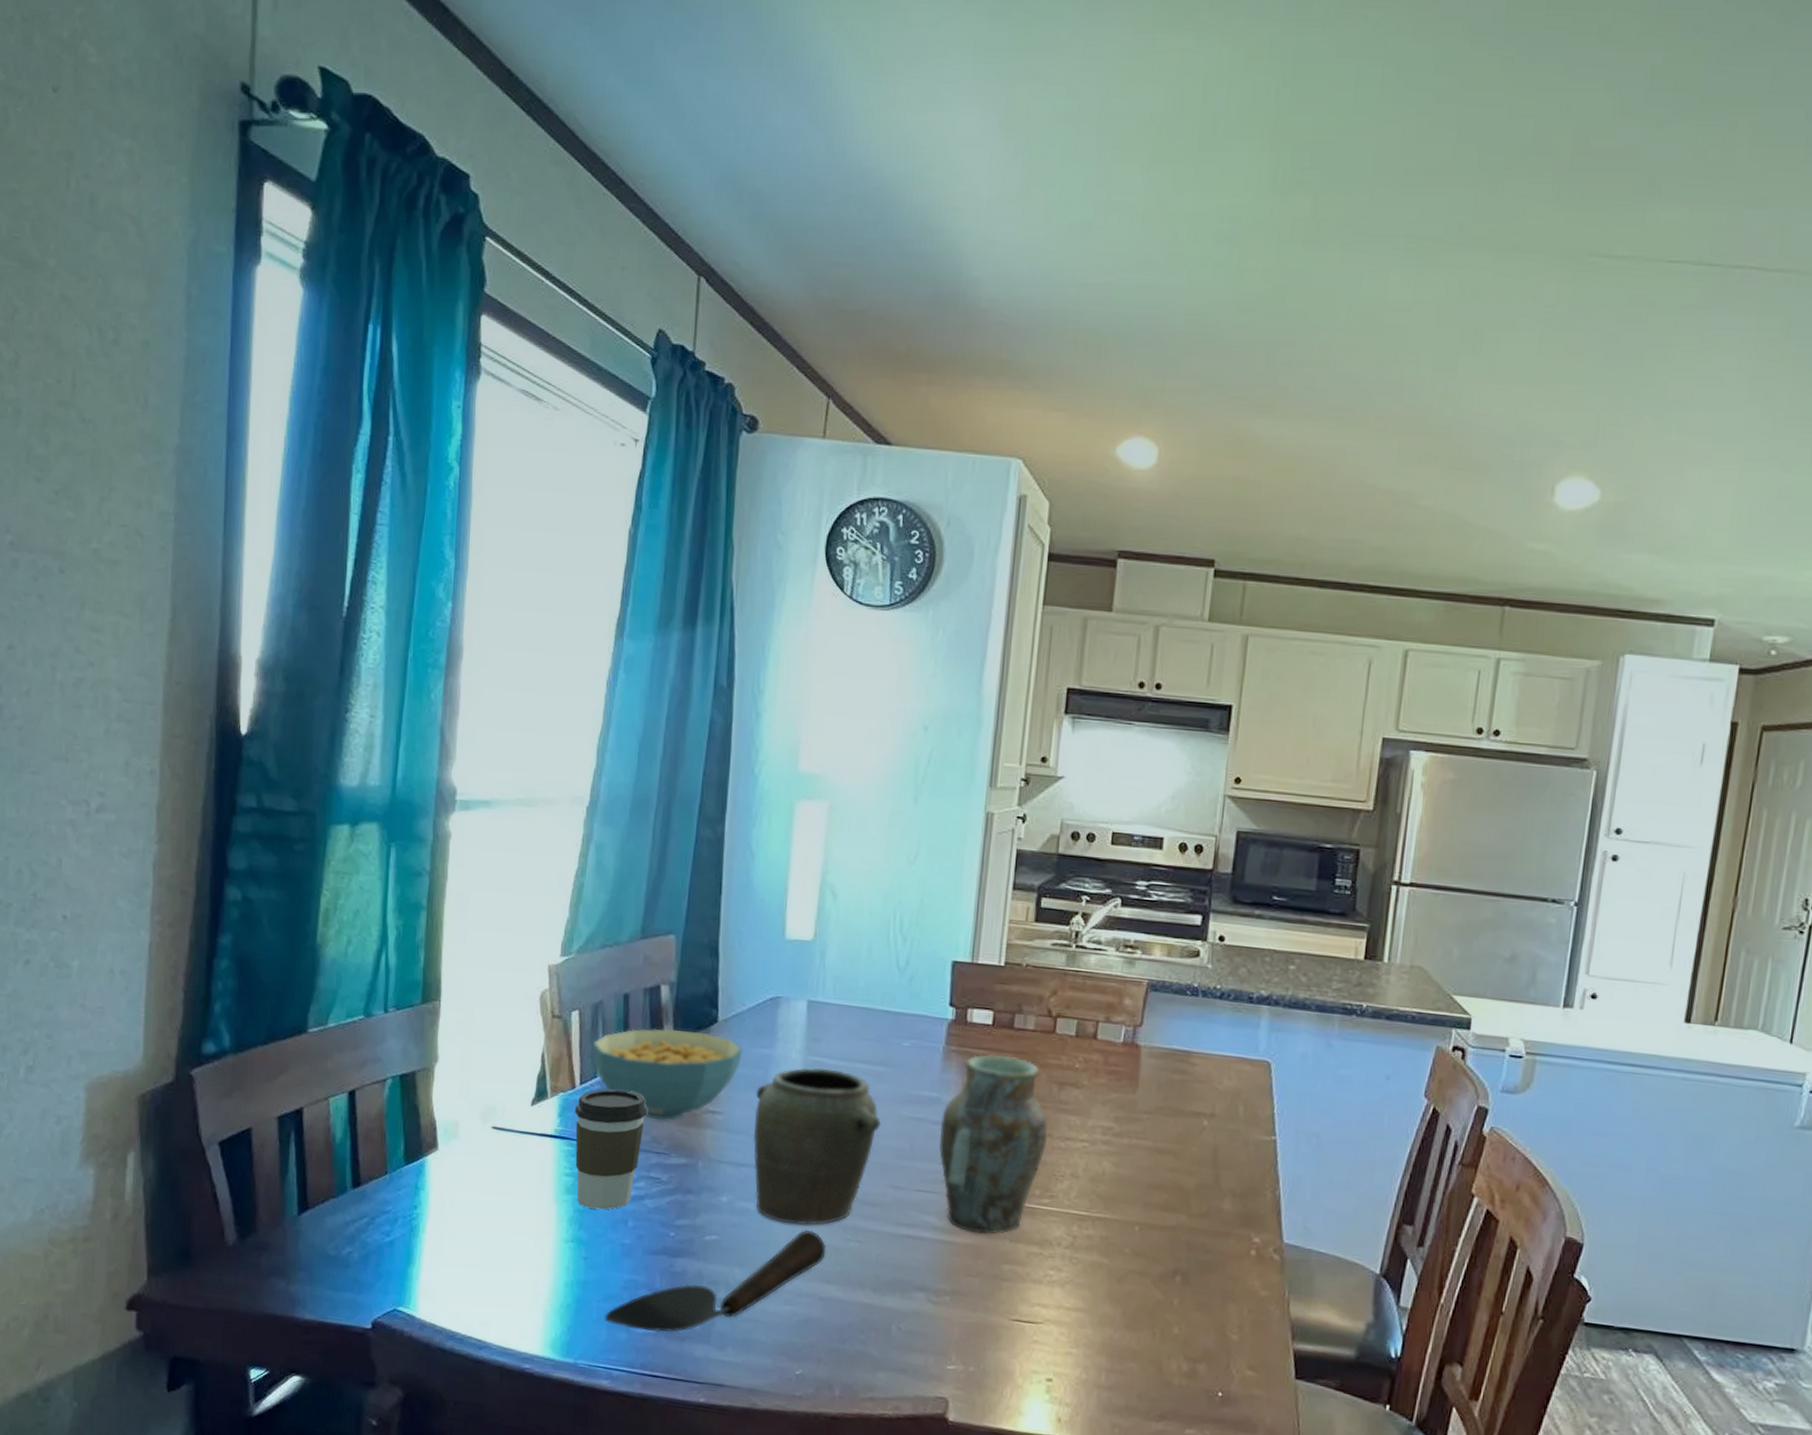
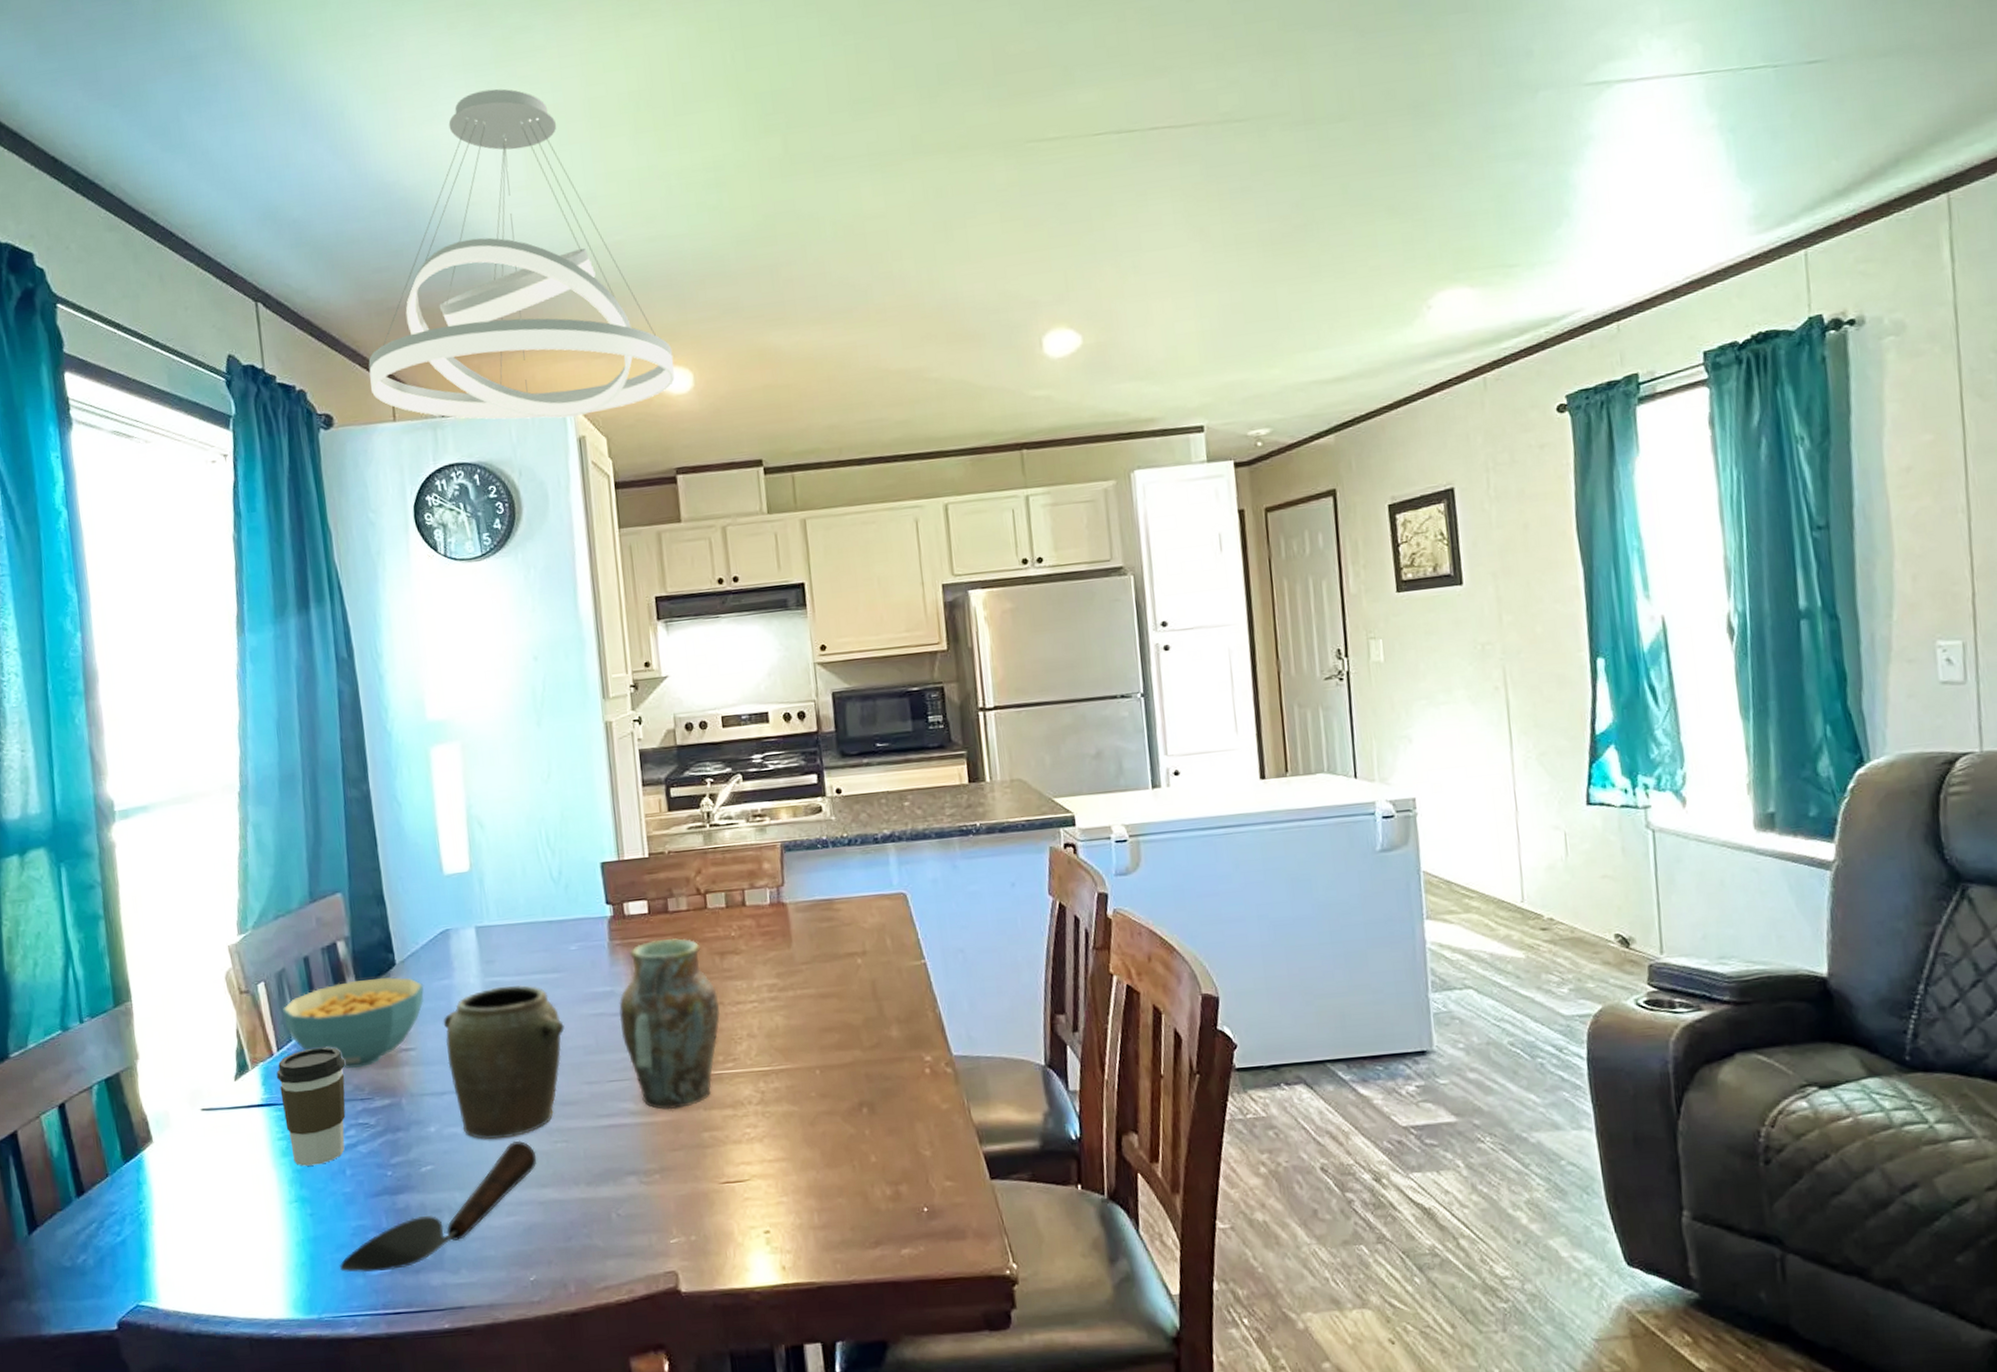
pendant light: none [804,81,1142,472] -> present [368,89,675,420]

